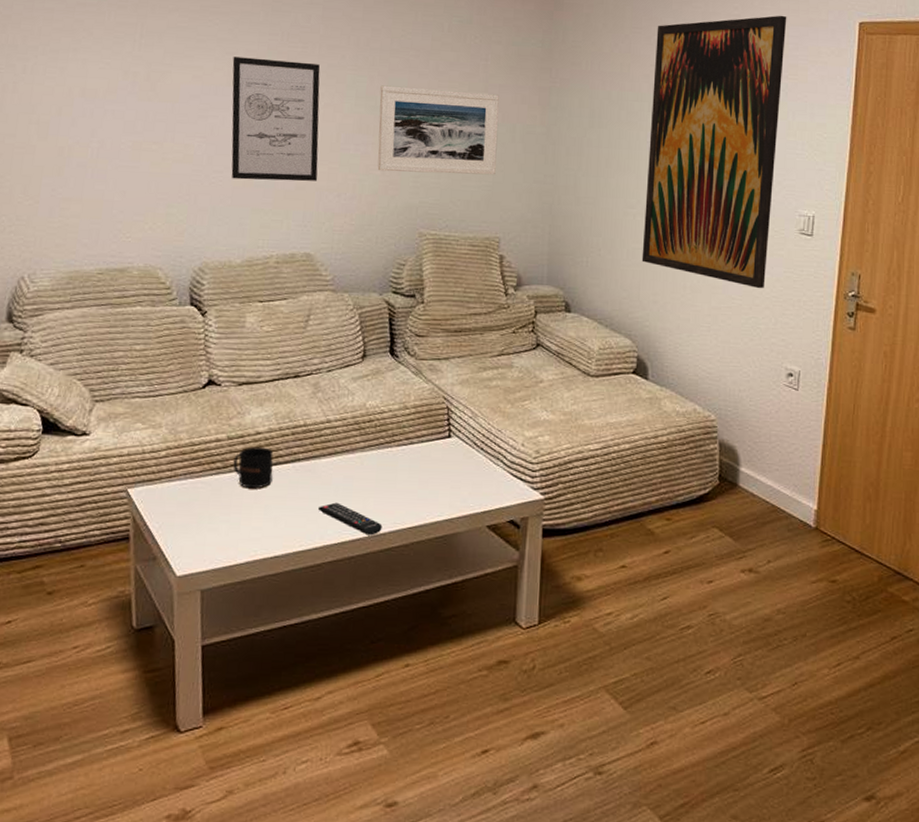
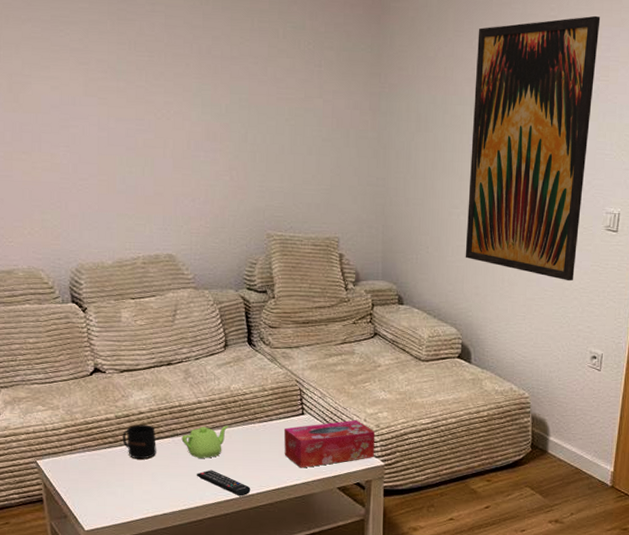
wall art: present [231,56,321,182] -> none [86,67,174,188]
teapot: none [303,449,360,488] -> present [181,425,228,458]
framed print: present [377,85,499,175] -> none [224,93,334,179]
tissue box: none [425,444,535,502] -> present [283,420,376,468]

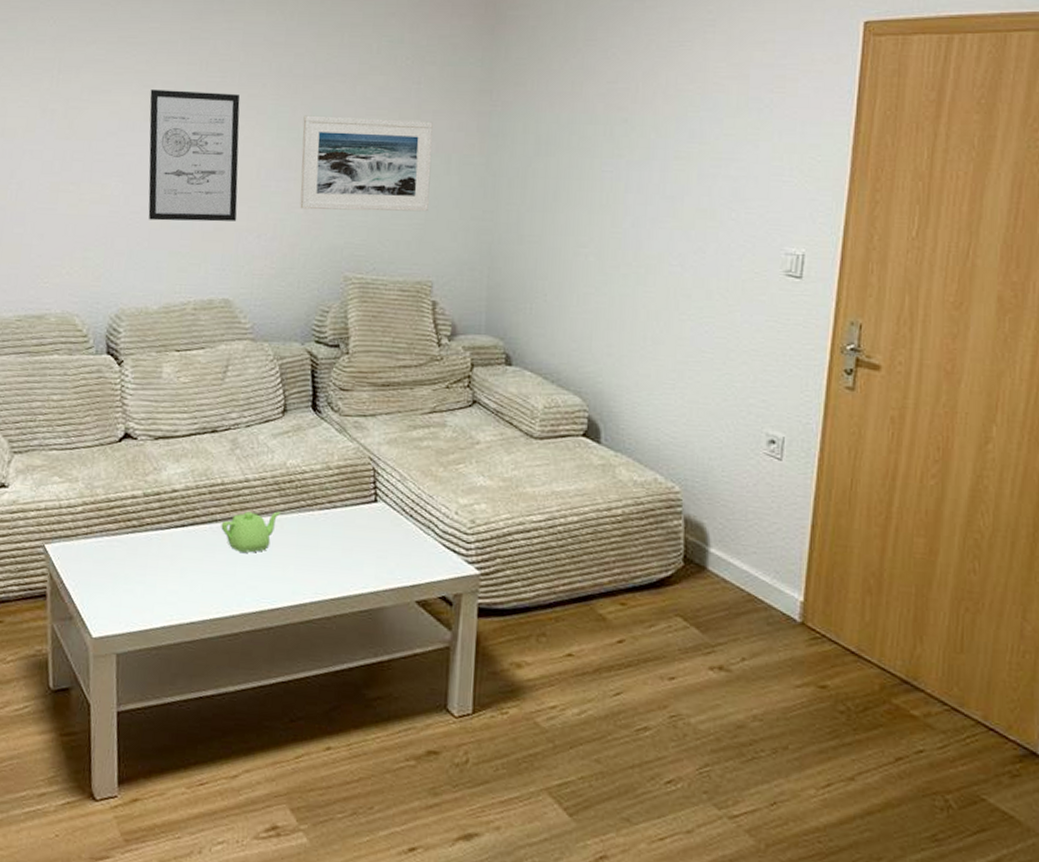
wall art: none [86,67,174,188] -> present [148,89,240,222]
mug: present [122,424,156,460] -> none [149,505,190,550]
remote control: present [196,470,251,496] -> none [235,568,303,606]
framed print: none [224,93,334,179] -> present [300,115,433,212]
tissue box: present [283,420,376,468] -> none [349,511,470,573]
wall art: present [465,15,601,281] -> none [594,17,773,341]

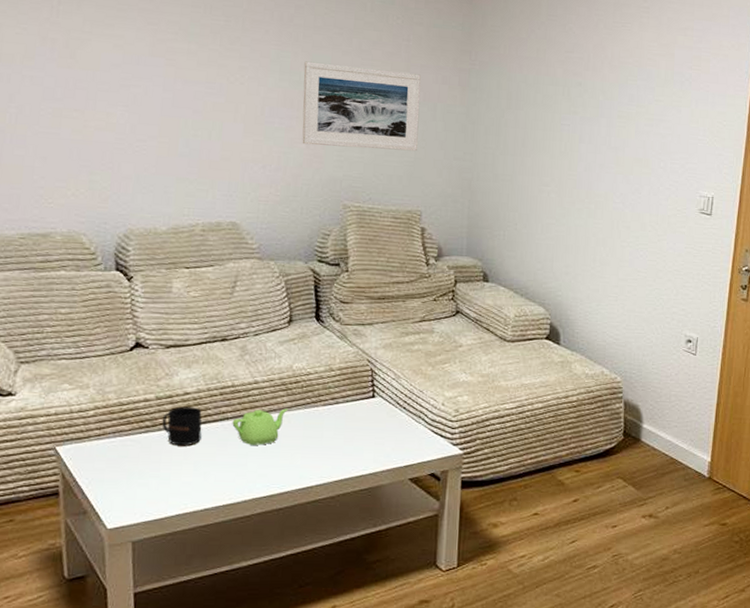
wall art: present [148,89,240,222] -> none [154,27,244,153]
mug: none [149,505,190,550] -> present [162,406,202,446]

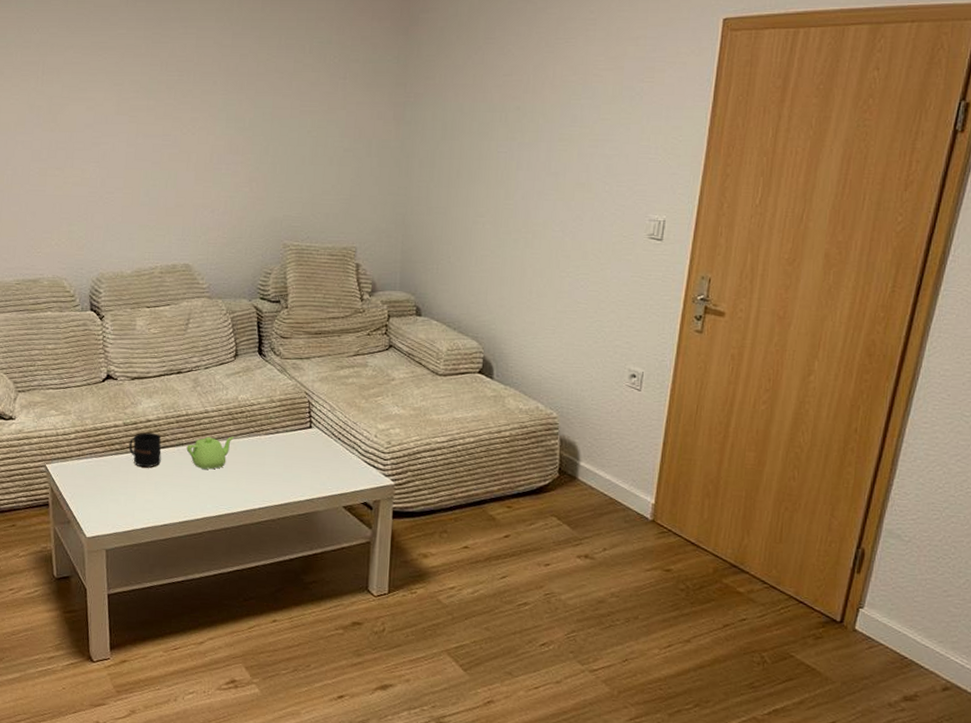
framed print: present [302,61,421,152] -> none [246,107,357,189]

